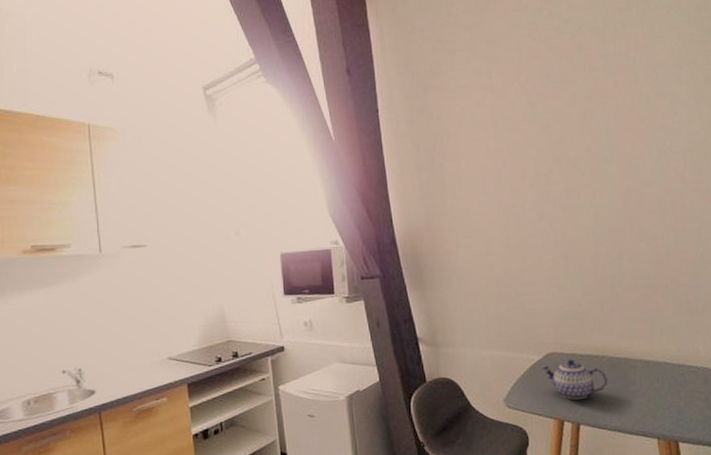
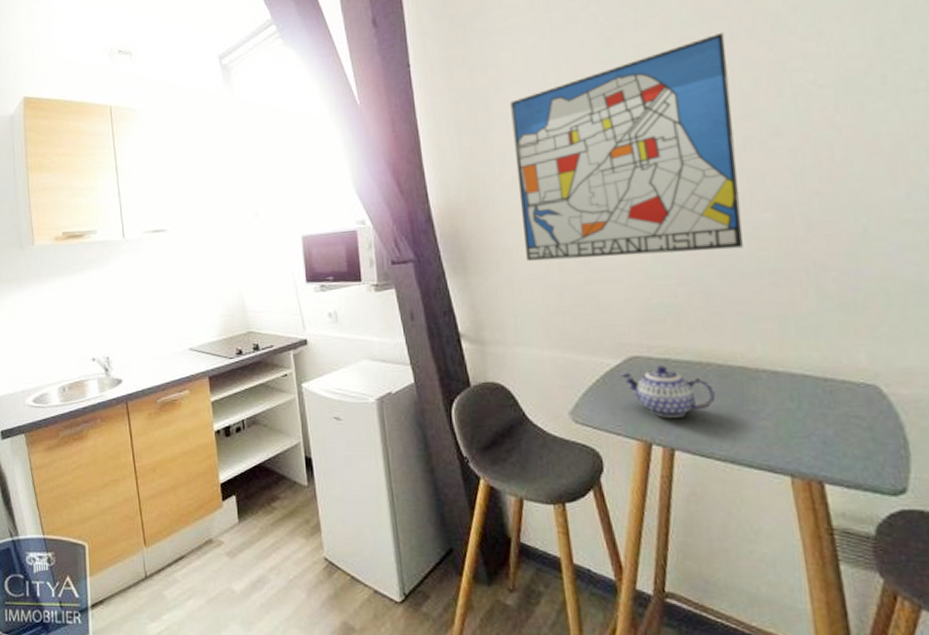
wall art: none [459,106,626,278] -> present [510,32,743,262]

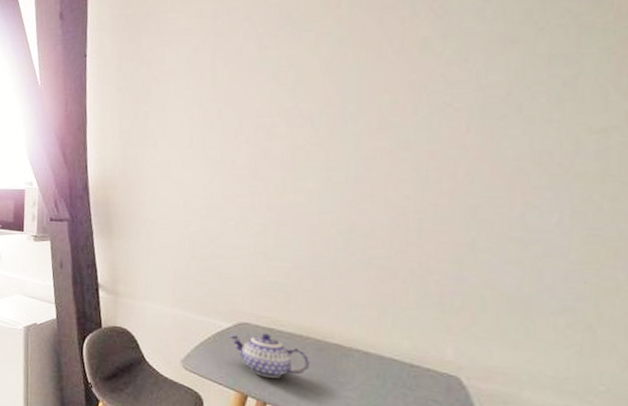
wall art: present [510,32,743,262] -> none [164,51,373,244]

